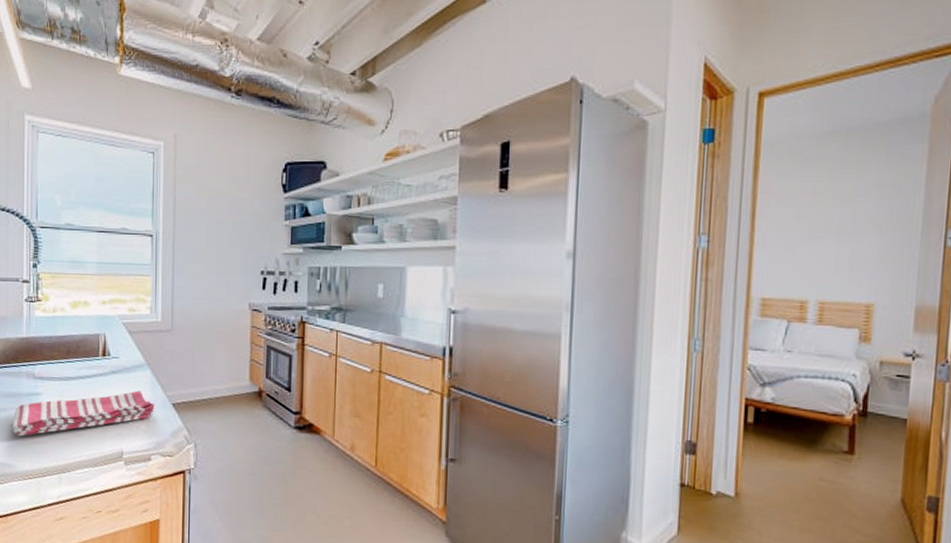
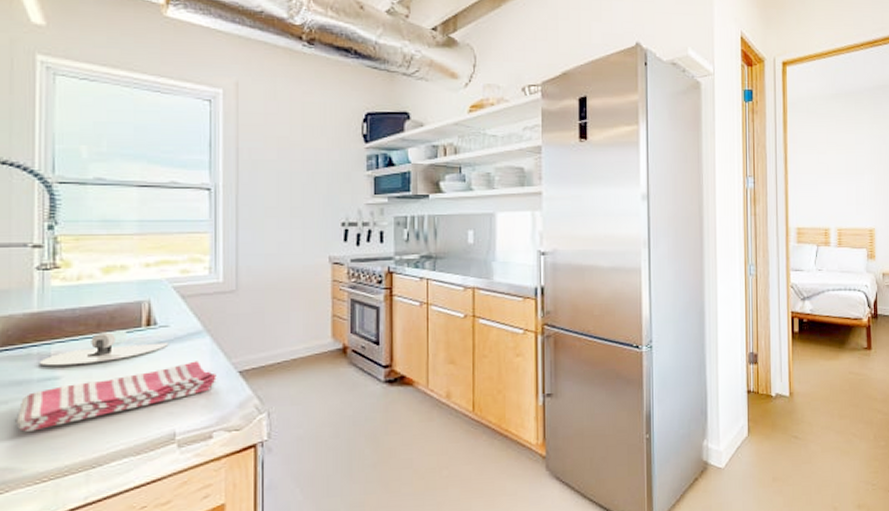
soap dispenser: none [28,358,119,384] -> present [40,330,169,366]

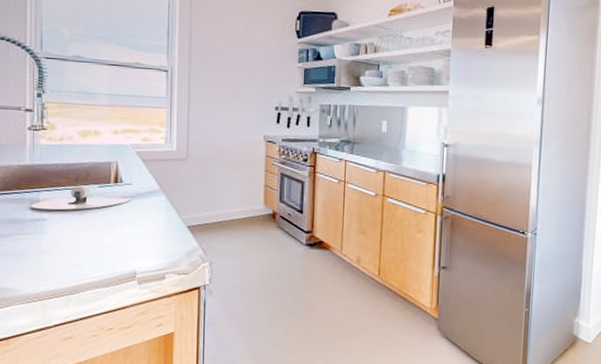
dish towel: present [17,361,216,432] -> none [14,215,169,261]

